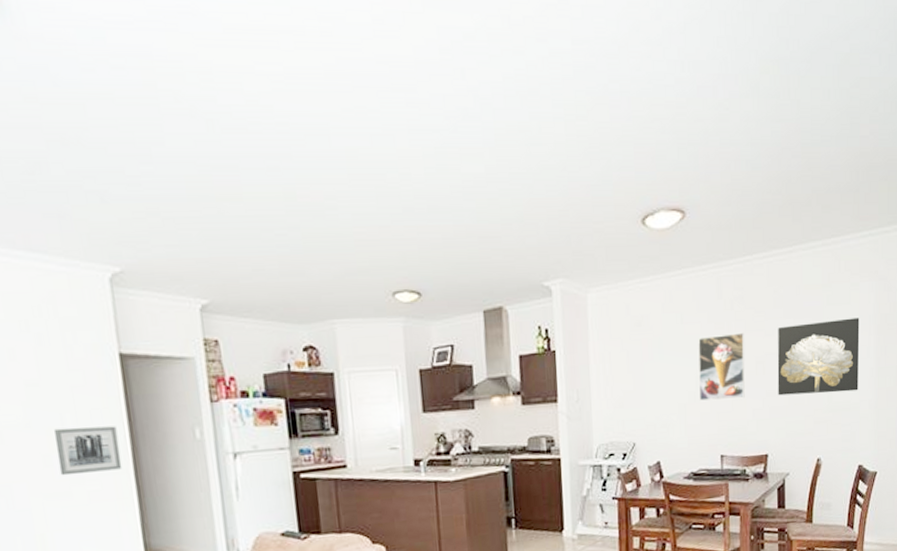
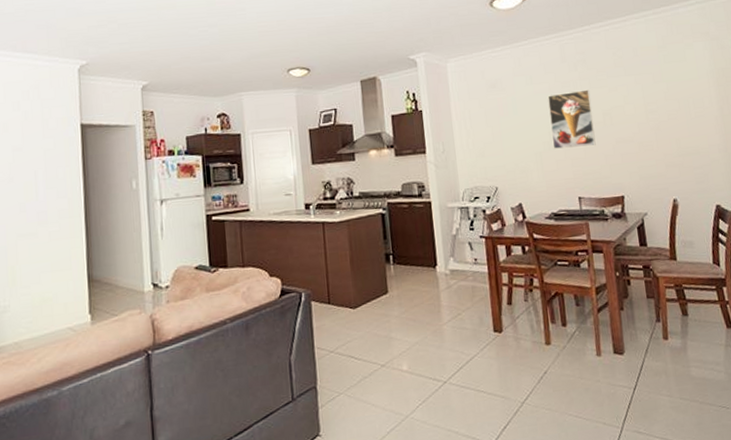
wall art: present [54,426,122,476] -> none [29,179,76,220]
wall art: present [777,317,860,396] -> none [620,72,706,143]

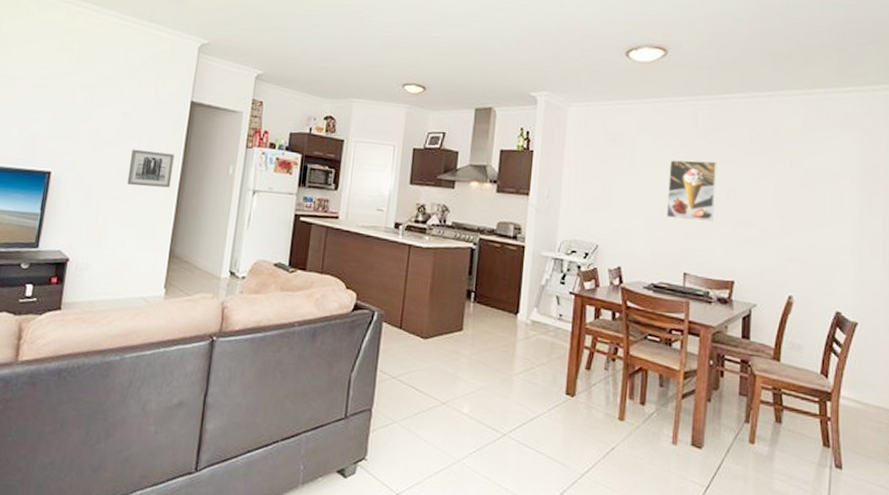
wall art: none [29,179,76,220] -> present [127,149,175,188]

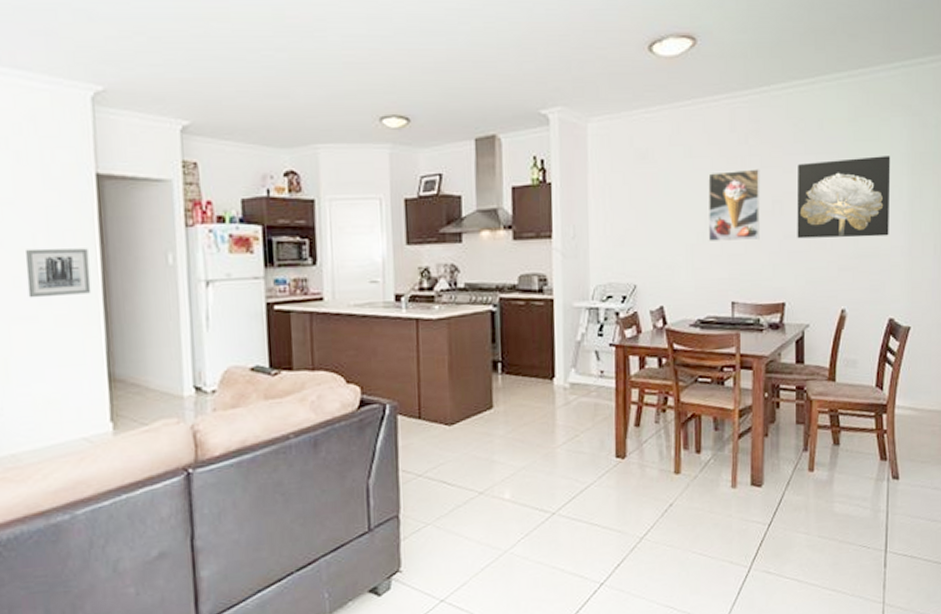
wall art: none [748,162,842,236] -> present [797,156,891,239]

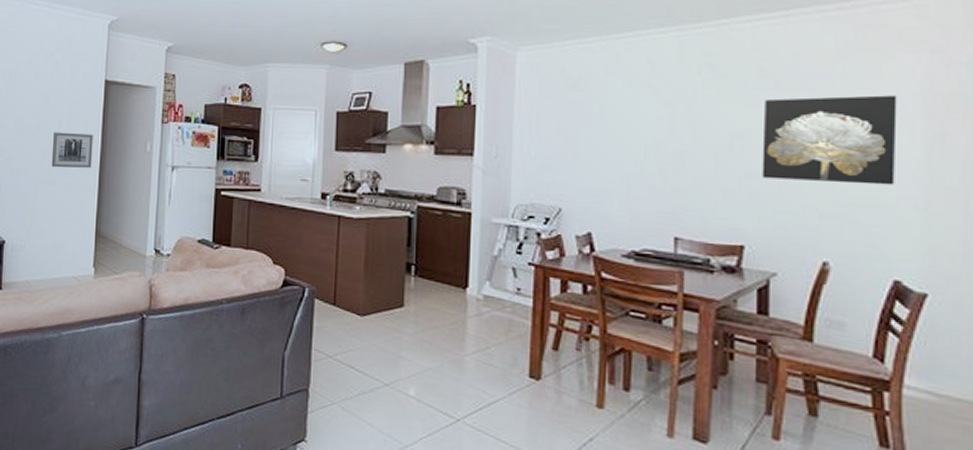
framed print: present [708,169,761,241] -> none [647,102,715,176]

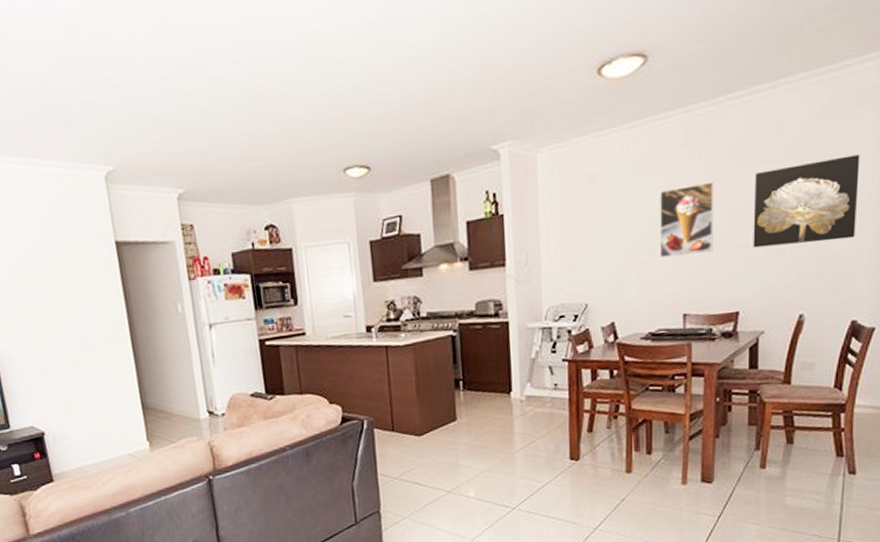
wall art: present [51,132,93,168] -> none [70,303,122,347]
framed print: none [647,102,715,176] -> present [659,181,715,258]

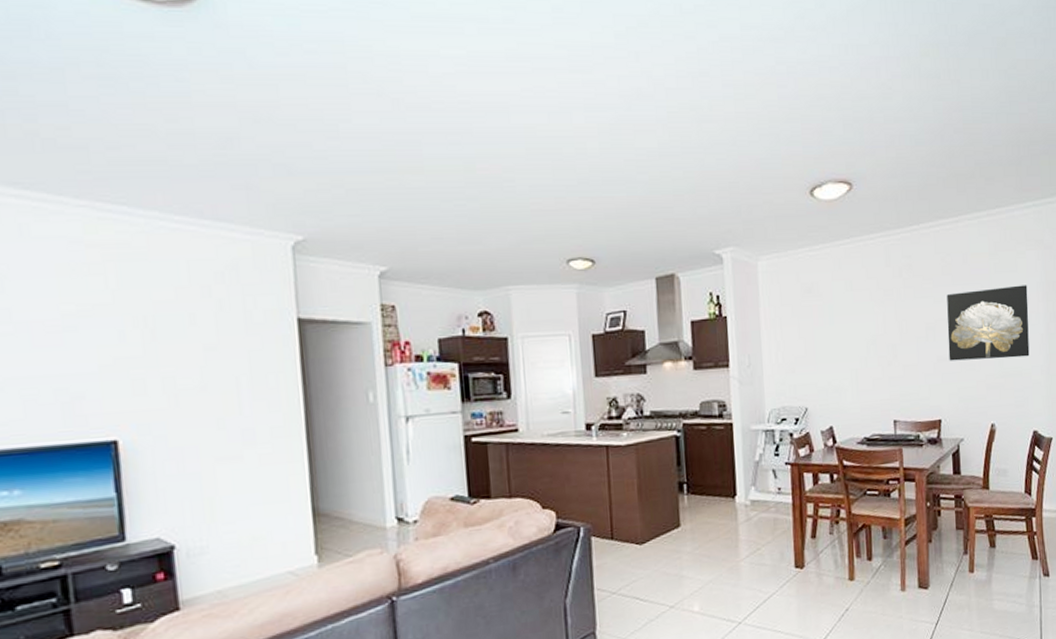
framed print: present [659,181,715,258] -> none [868,299,916,366]

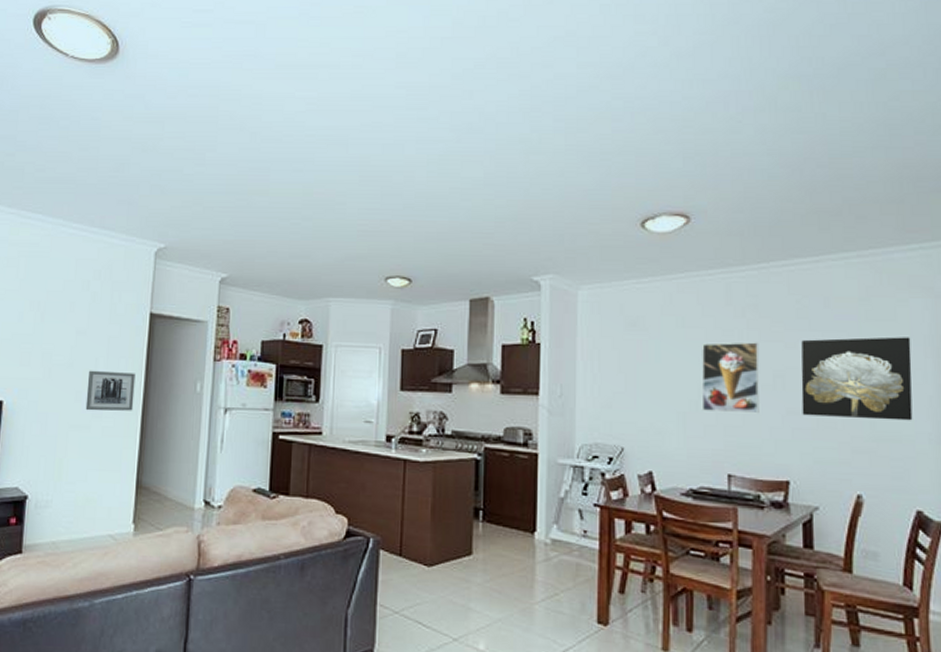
wall art: none [229,389,295,439] -> present [85,370,136,411]
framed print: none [868,299,916,366] -> present [701,342,760,414]

